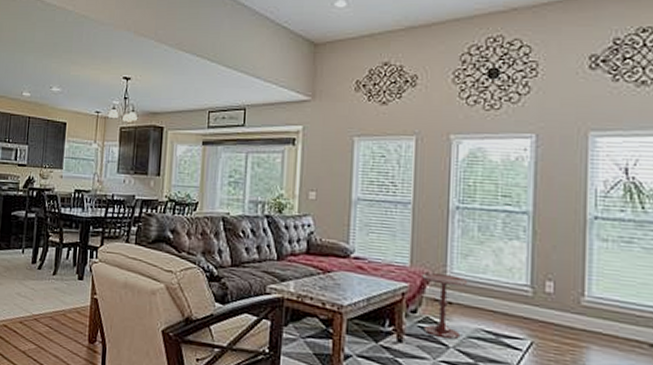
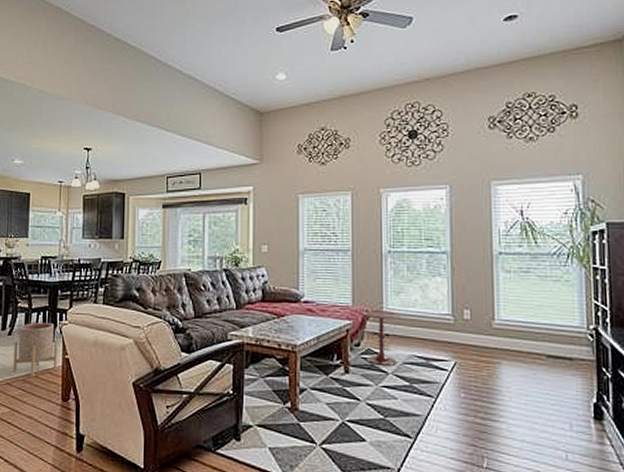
planter: none [41,258,88,315] -> present [13,322,58,377]

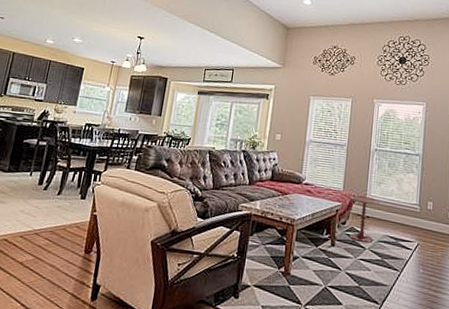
planter: present [13,322,58,377] -> none [43,181,90,229]

